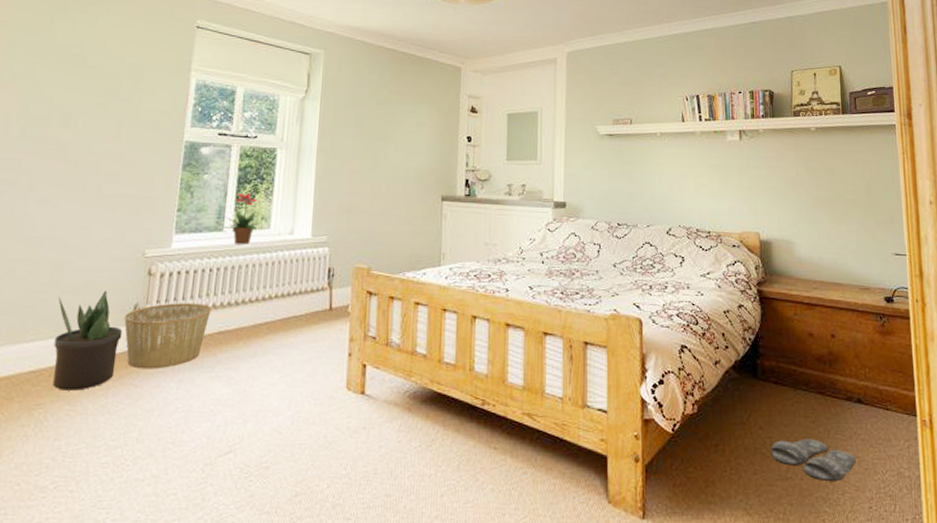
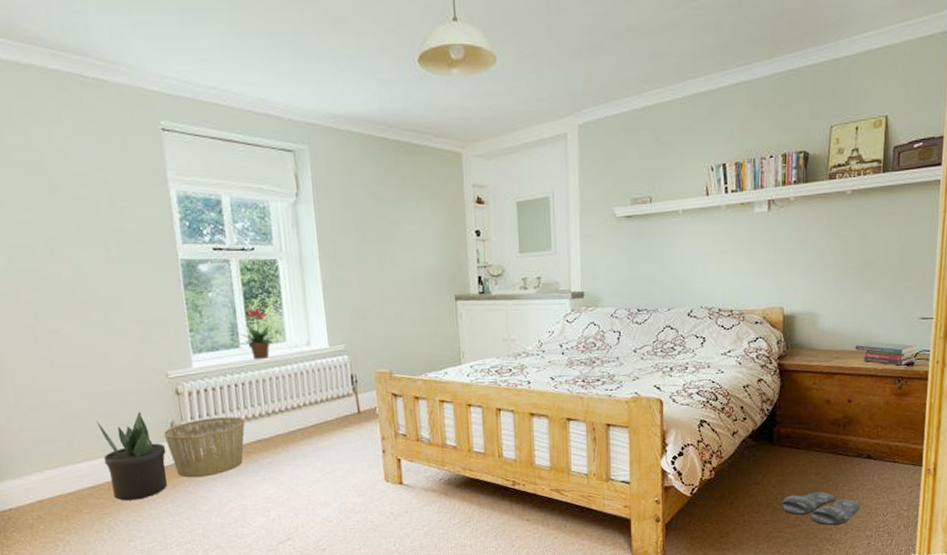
books: none [833,274,895,302] -> present [855,342,917,366]

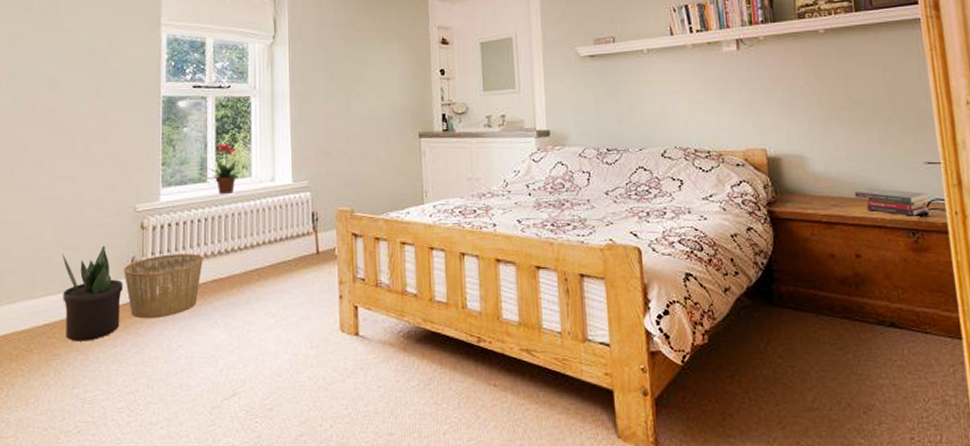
slippers: present [782,492,860,525] -> none [793,367,893,411]

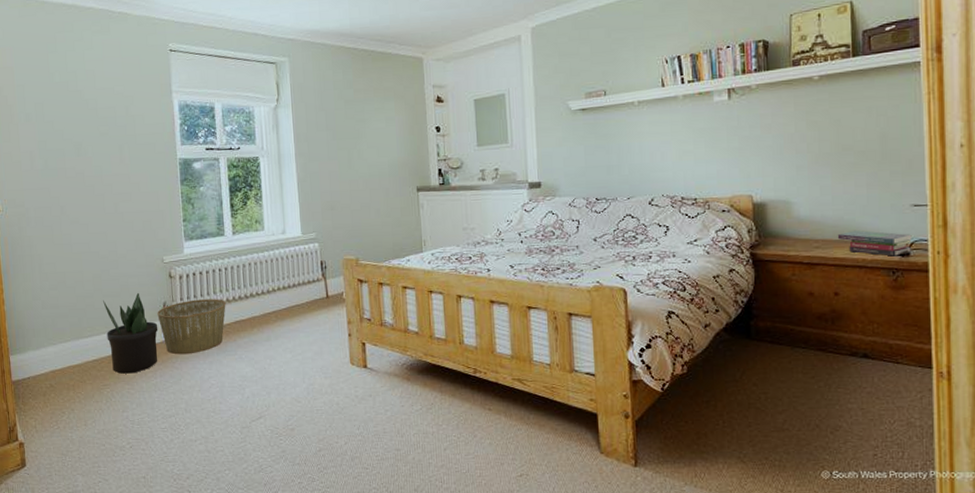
potted flower: present [206,143,243,195] -> none [223,201,256,247]

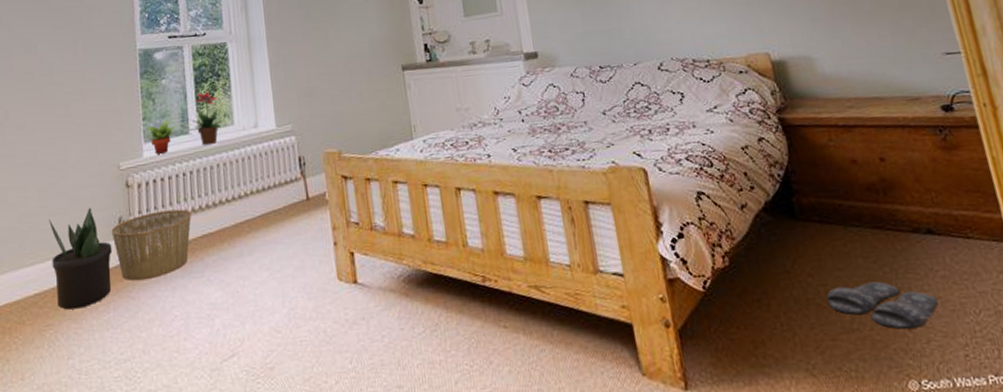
succulent plant: none [185,222,214,251] -> present [145,119,177,154]
potted flower: none [223,201,256,247] -> present [188,92,225,146]
slippers: none [766,393,860,431] -> present [826,281,938,329]
books: present [837,230,912,257] -> none [869,85,955,113]

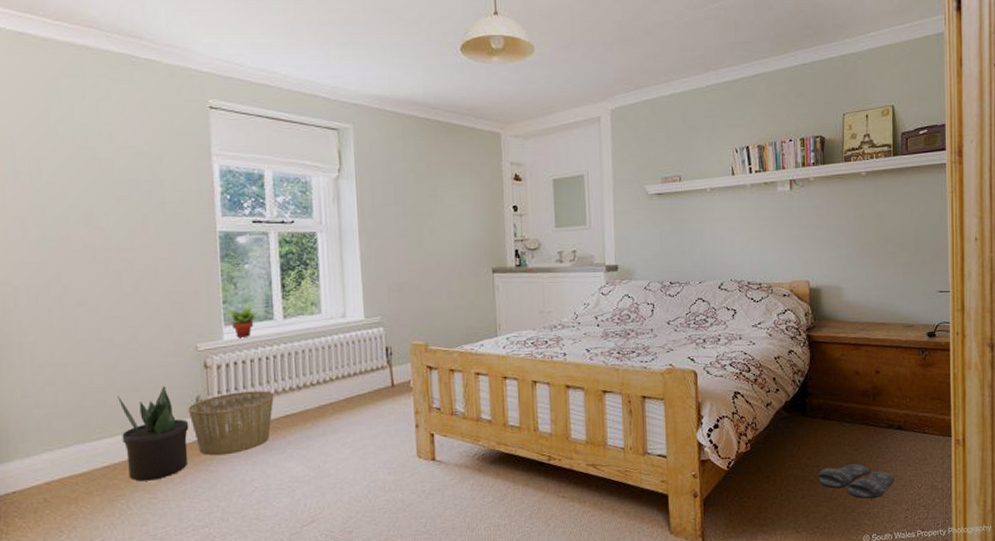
potted flower: present [188,92,225,146] -> none [272,280,312,332]

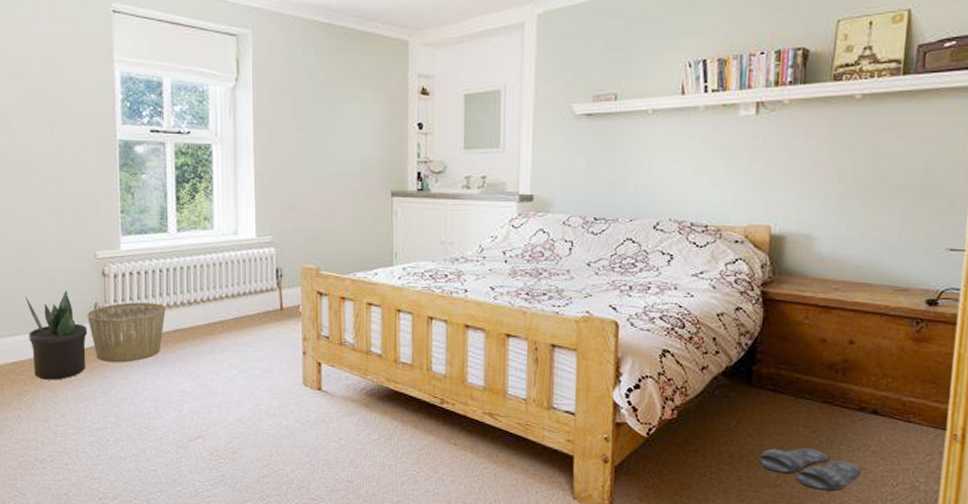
succulent plant: present [225,304,260,338] -> none [122,215,155,248]

